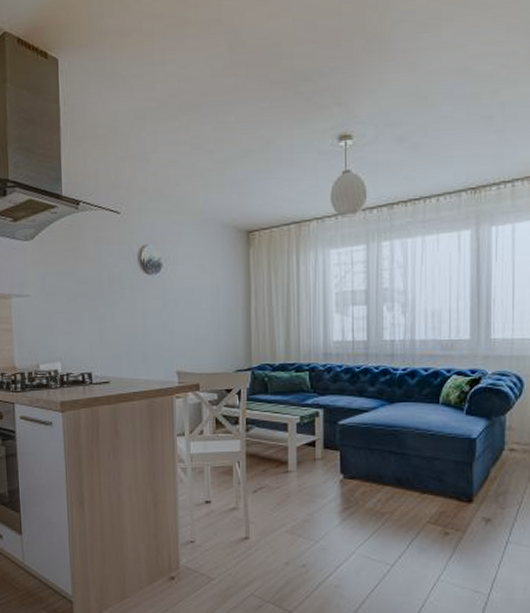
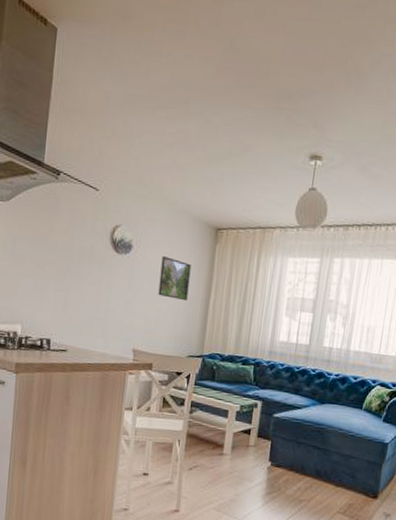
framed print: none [194,269,227,313] -> present [158,256,191,301]

